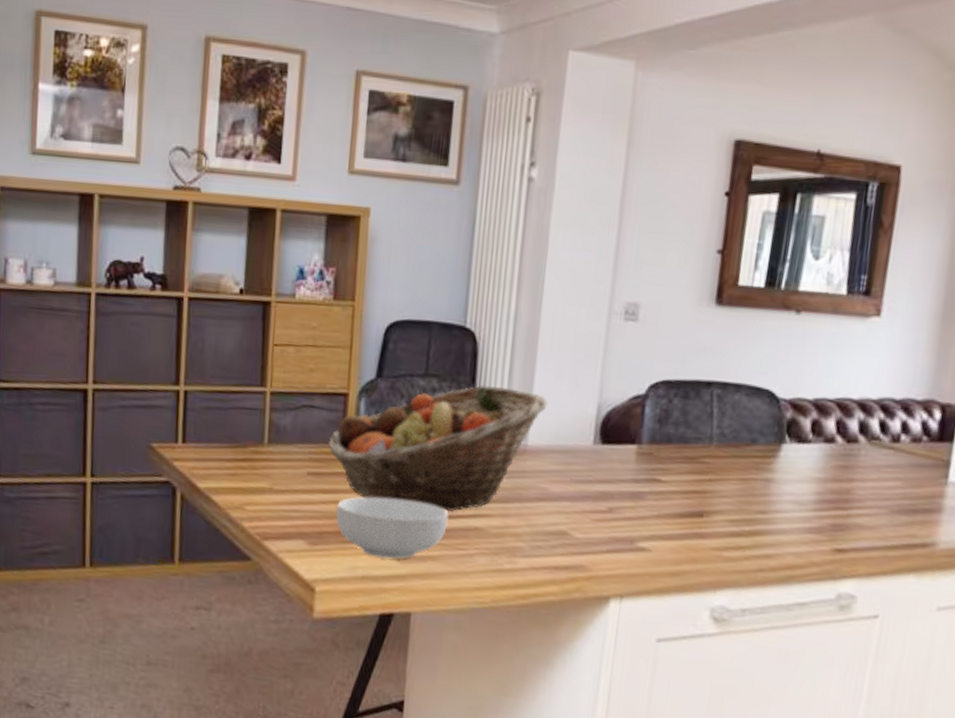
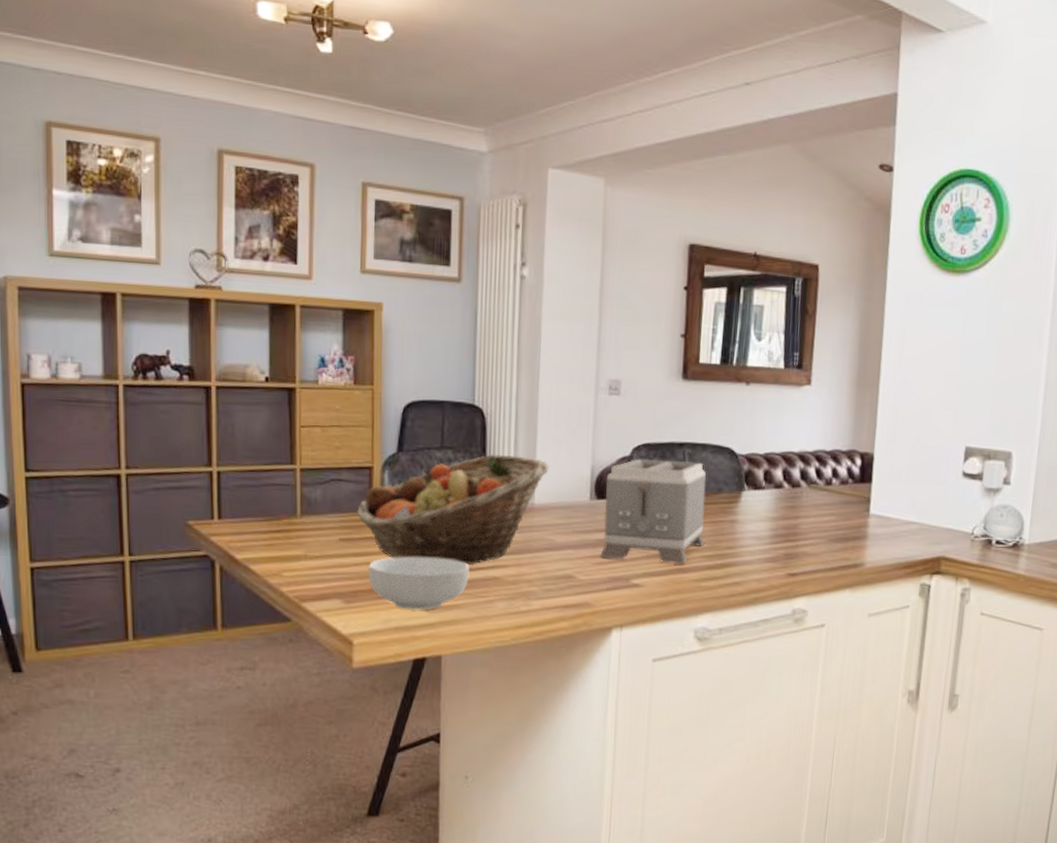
toaster: none [601,398,738,528] -> present [600,459,707,565]

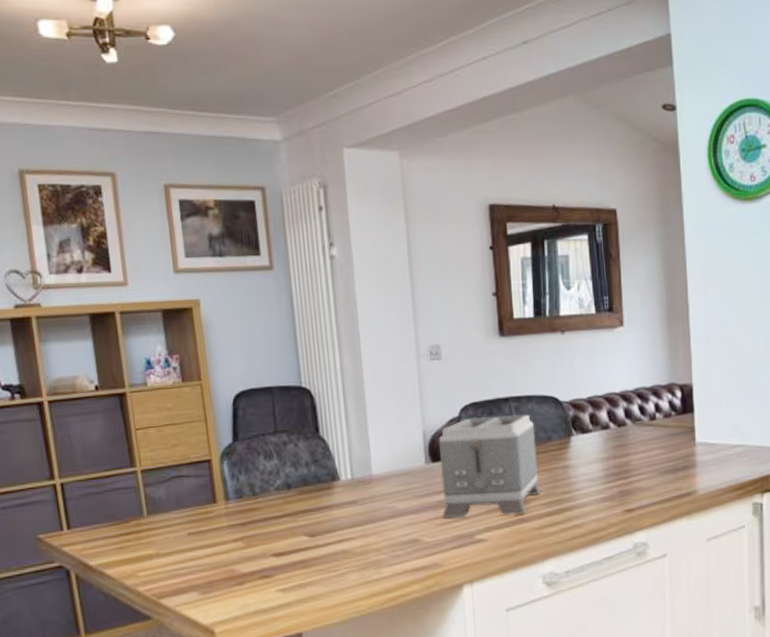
fruit basket: present [357,454,549,566] -> none [201,430,382,545]
cereal bowl: present [367,556,469,610] -> none [219,538,319,593]

